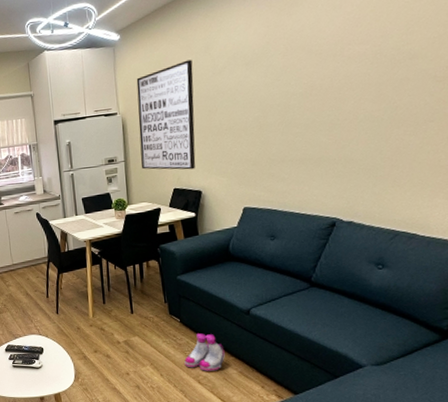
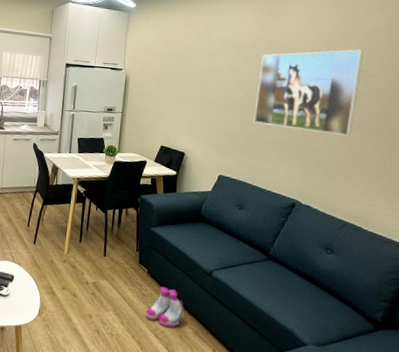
wall art: present [136,59,196,170] -> none [135,37,193,132]
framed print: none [275,27,403,142] -> present [254,49,364,136]

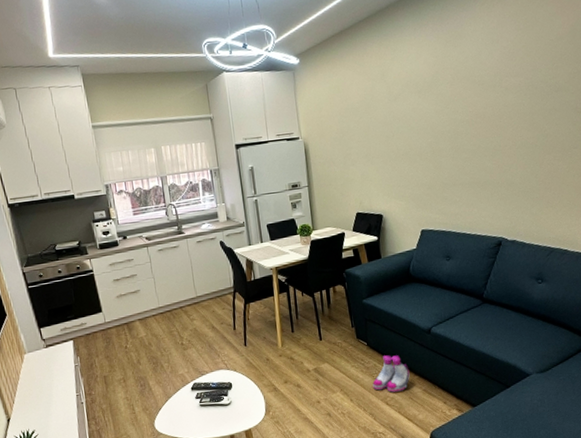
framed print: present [254,49,364,136] -> none [445,62,549,167]

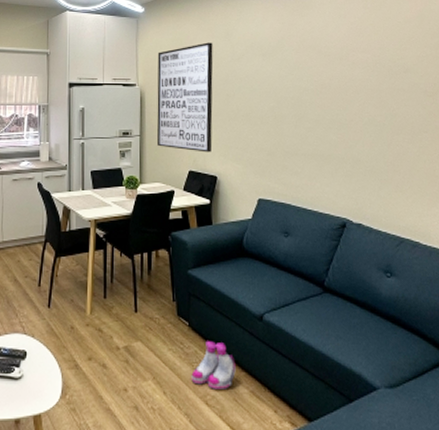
wall art: none [317,86,376,195] -> present [156,42,213,153]

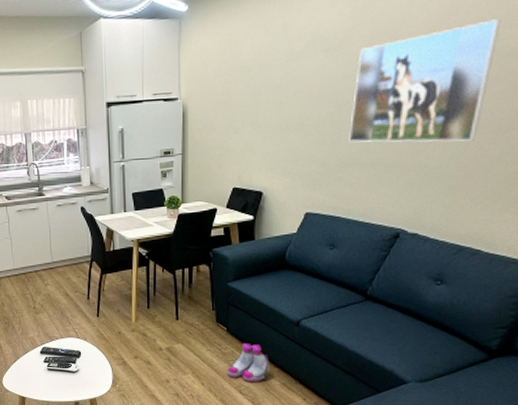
wall art: present [156,42,213,153] -> none [199,40,267,168]
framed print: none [289,43,397,140] -> present [348,19,502,142]

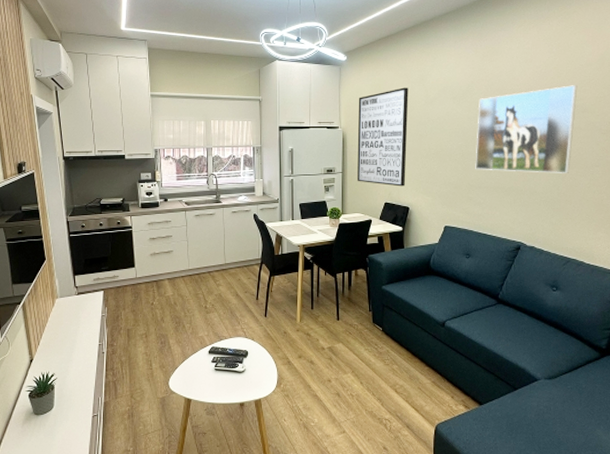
wall art: none [199,40,267,168] -> present [357,87,409,187]
boots: present [227,343,270,382] -> none [383,343,421,380]

